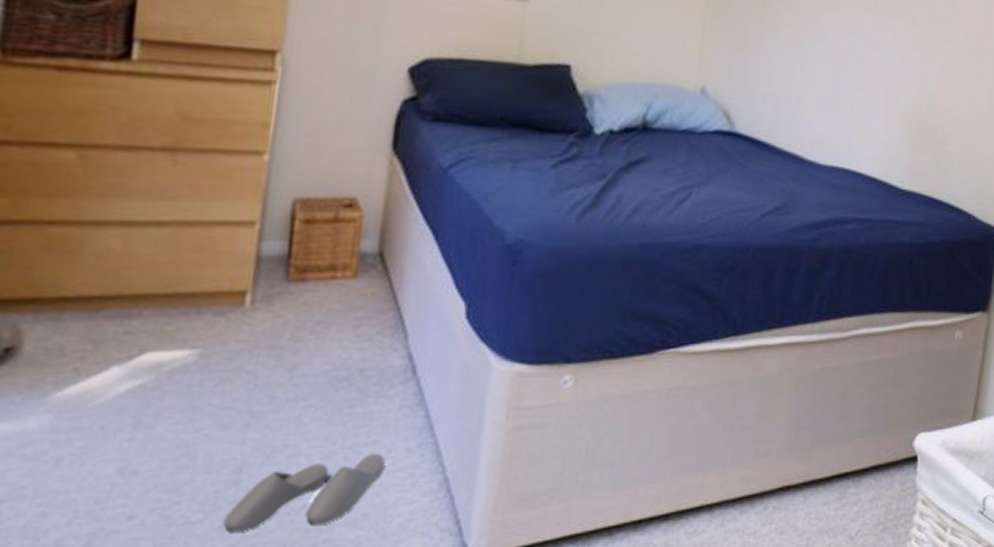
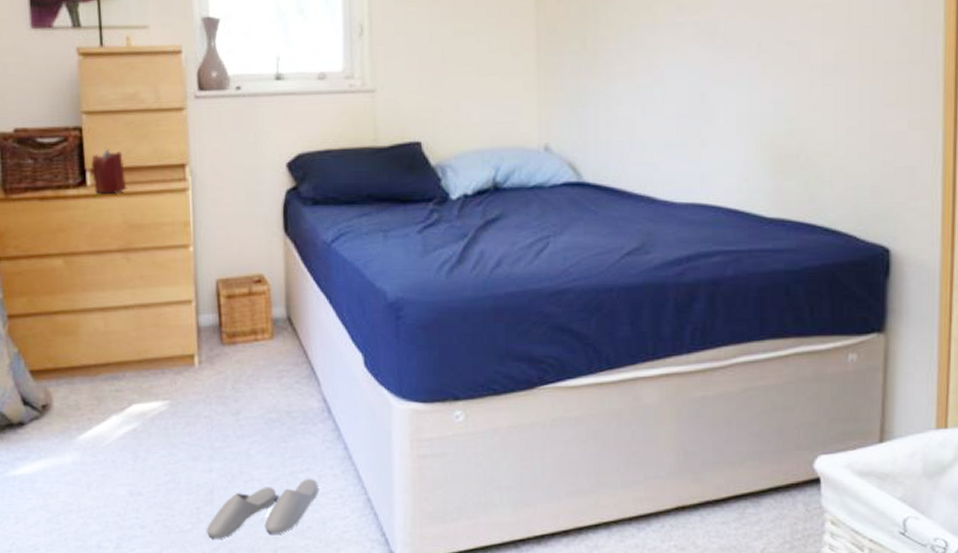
candle: none [141,17,192,75] -> present [91,149,127,194]

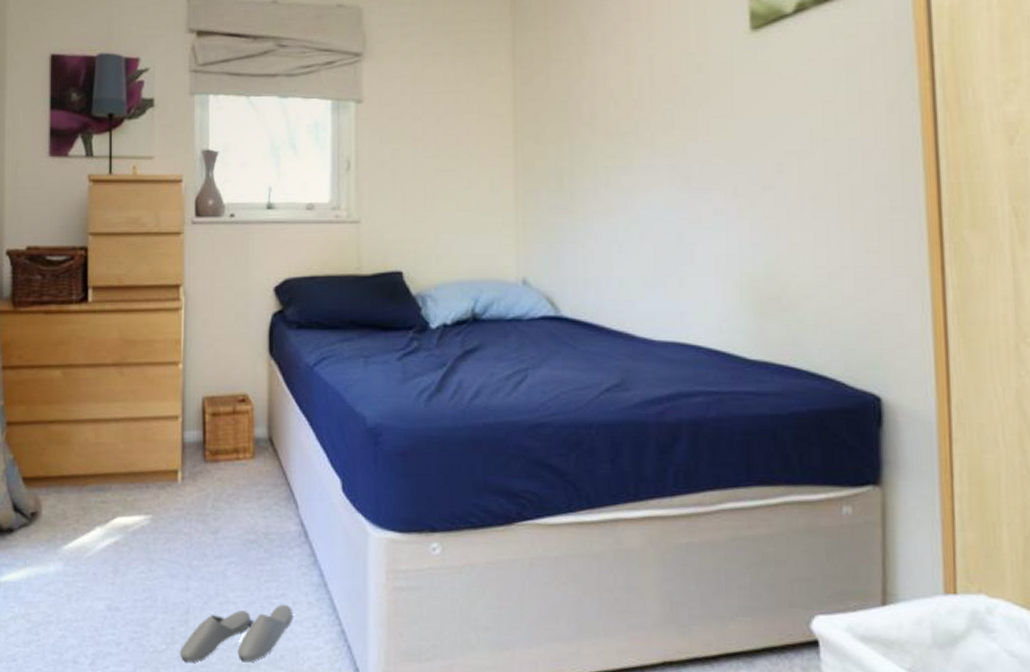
candle: present [91,149,127,194] -> none [94,268,125,310]

